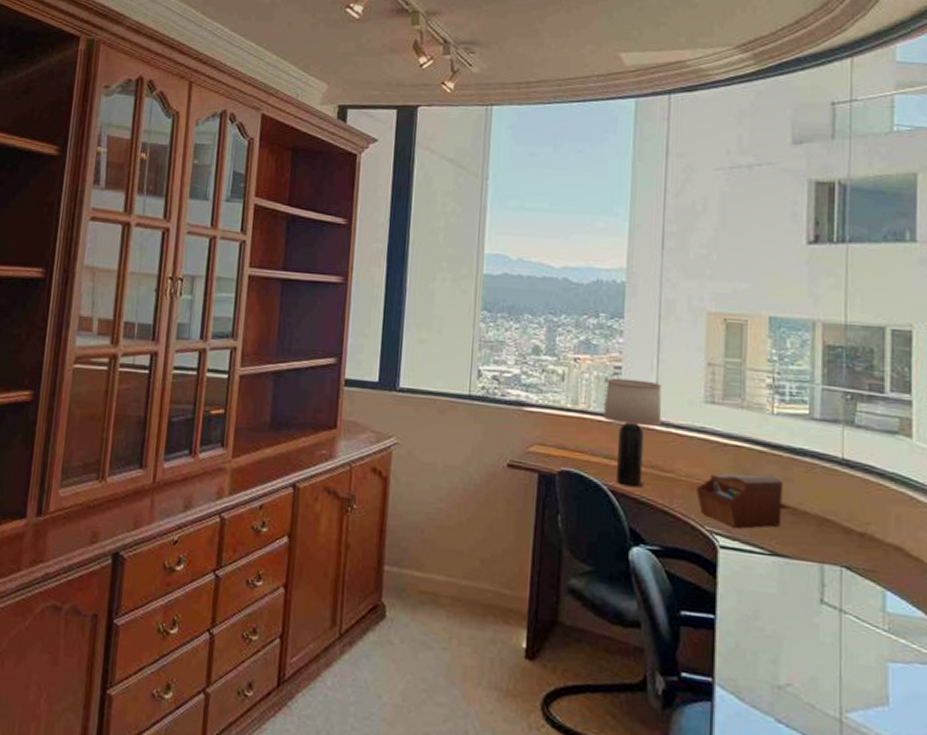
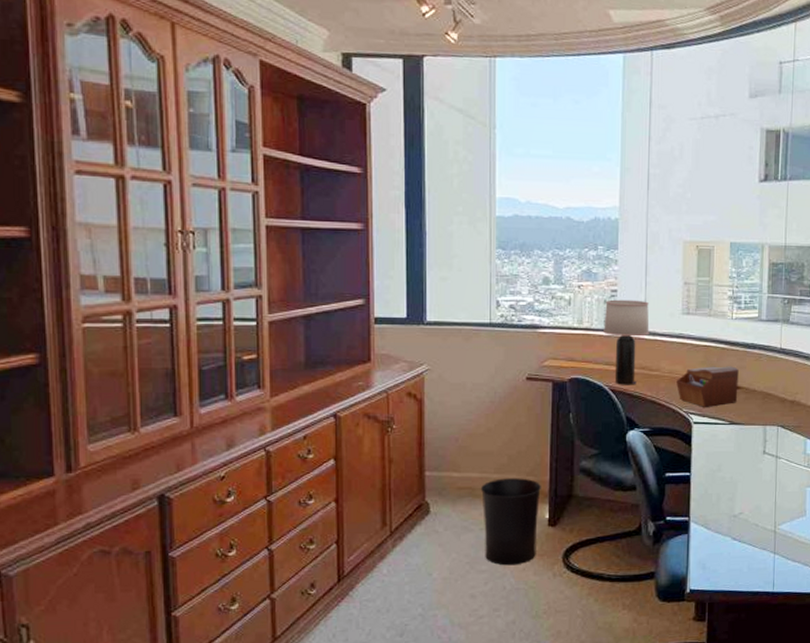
waste bin: none [445,586,519,704] -> present [480,478,541,566]

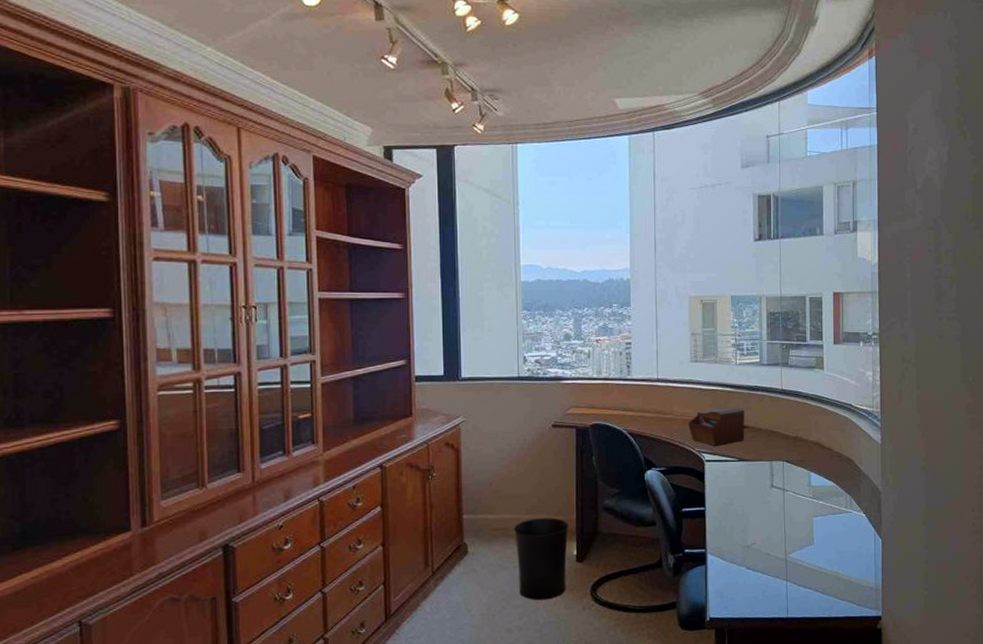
table lamp: present [603,299,650,385] -> none [620,351,662,429]

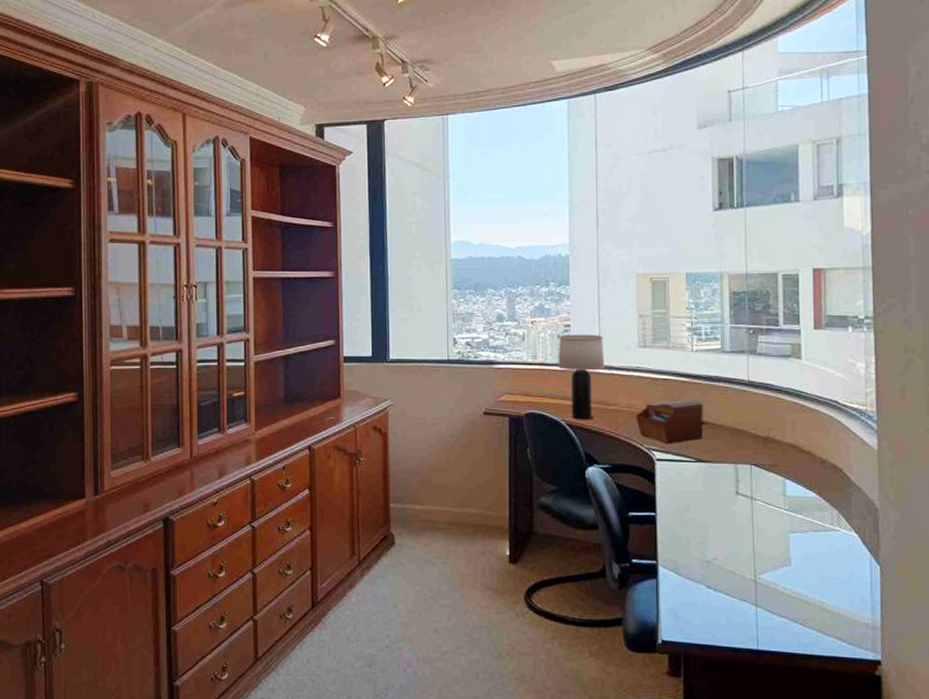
waste bin: present [513,517,569,601] -> none [442,512,501,602]
table lamp: none [620,351,662,429] -> present [558,334,605,420]

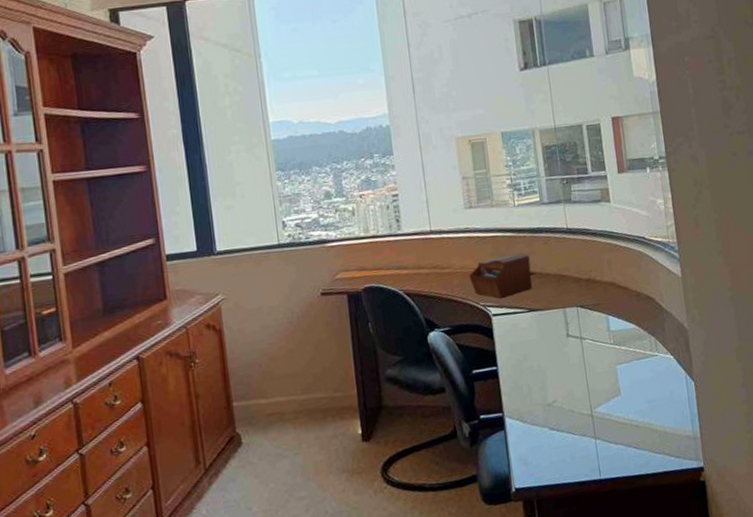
table lamp: present [558,334,605,420] -> none [388,201,436,287]

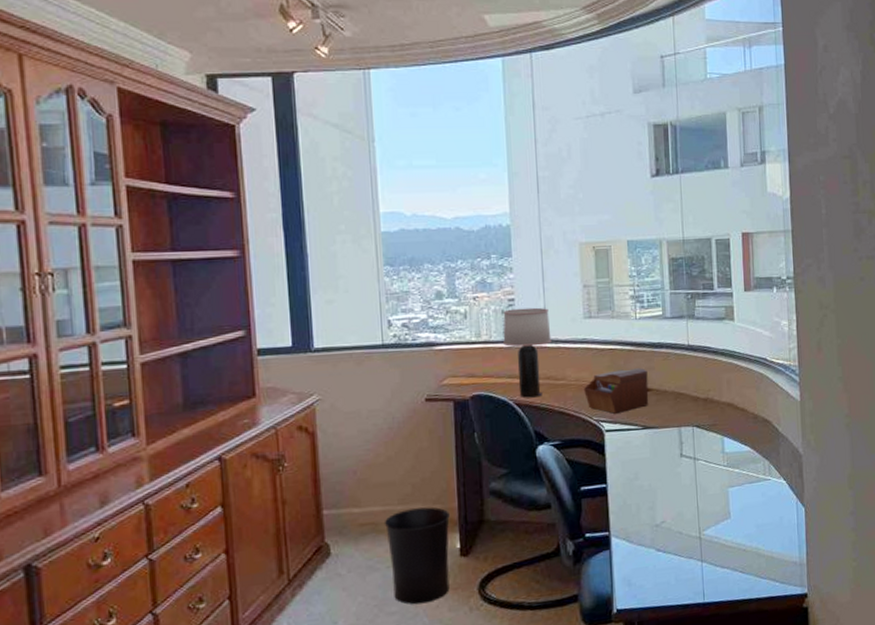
waste bin: none [289,395,354,489] -> present [384,507,450,605]
table lamp: none [388,201,436,287] -> present [503,307,552,398]

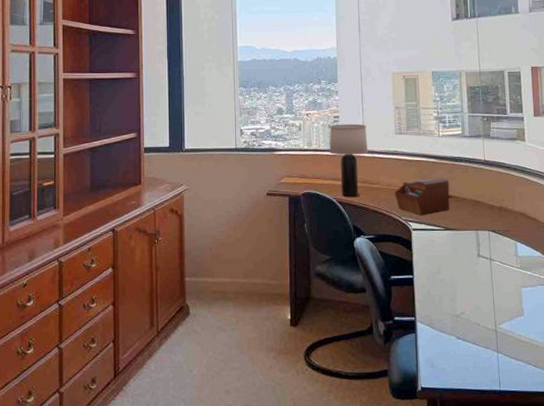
waste bin: present [384,507,450,605] -> none [231,282,283,363]

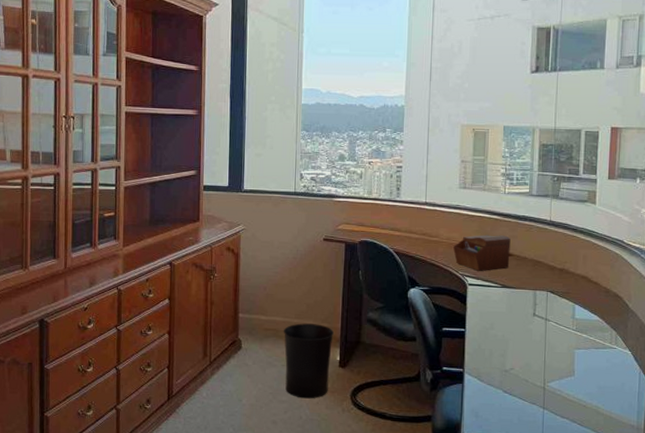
waste bin: none [231,282,283,363] -> present [283,323,334,399]
table lamp: present [329,123,368,198] -> none [390,174,430,249]

